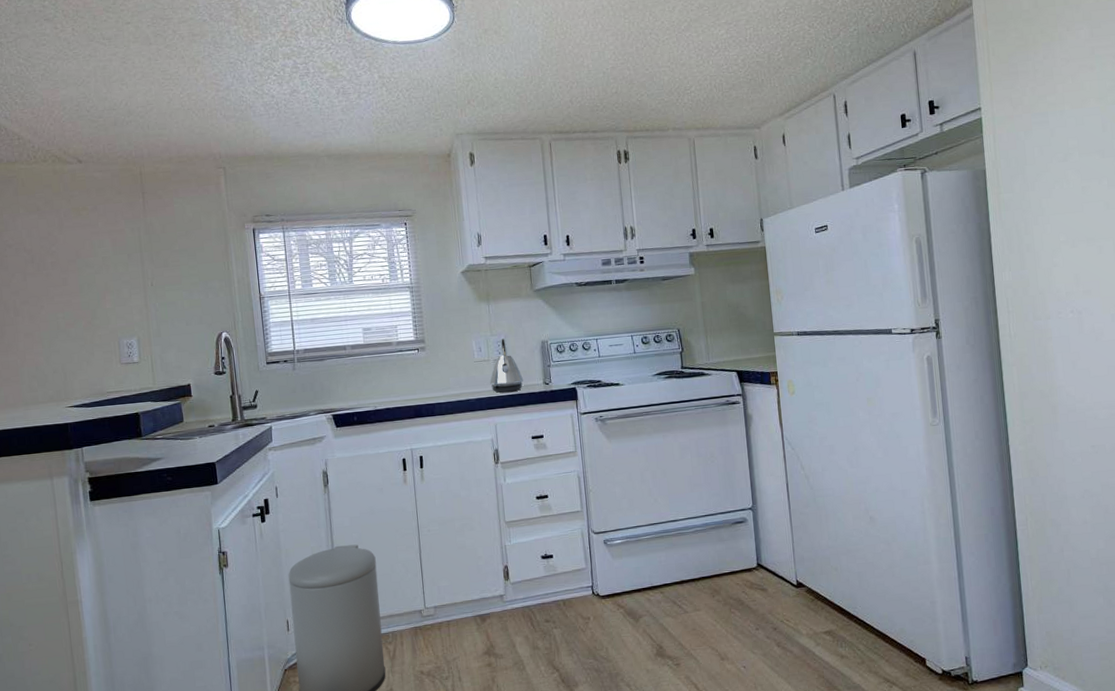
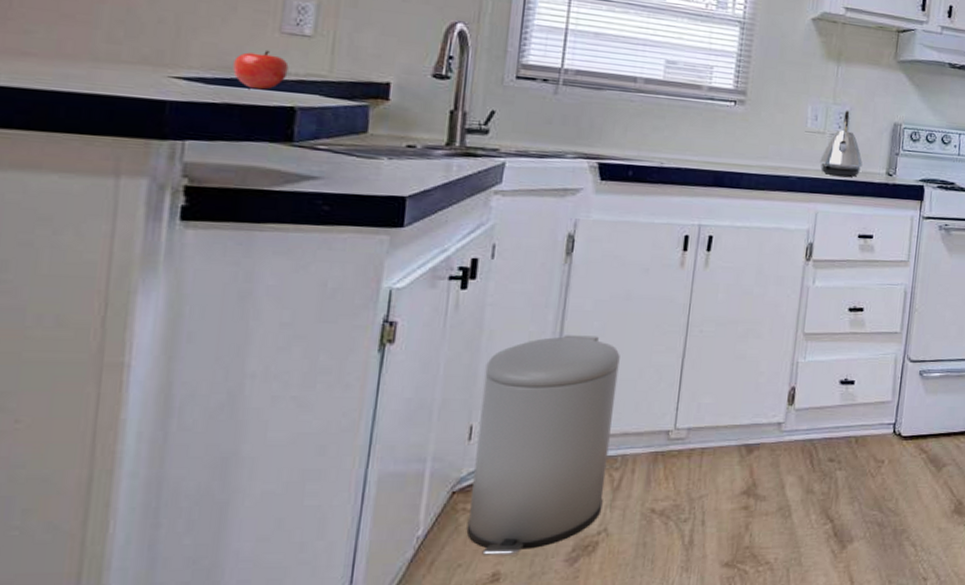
fruit: none [99,377,130,406] -> present [233,50,289,90]

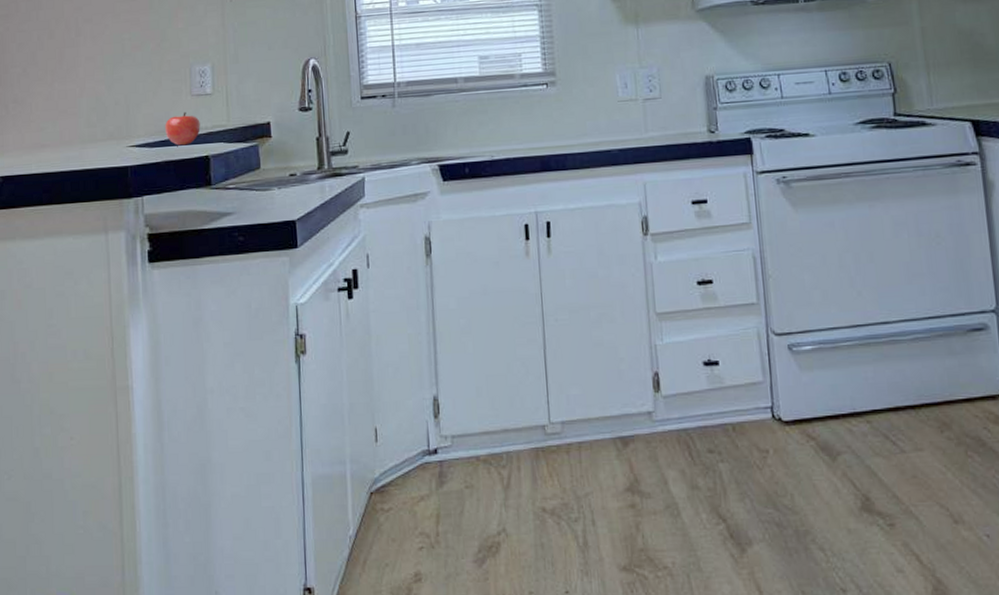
pedal bin: present [466,335,620,556] -> none [378,333,498,556]
kettle: present [820,110,863,177] -> none [638,71,681,143]

